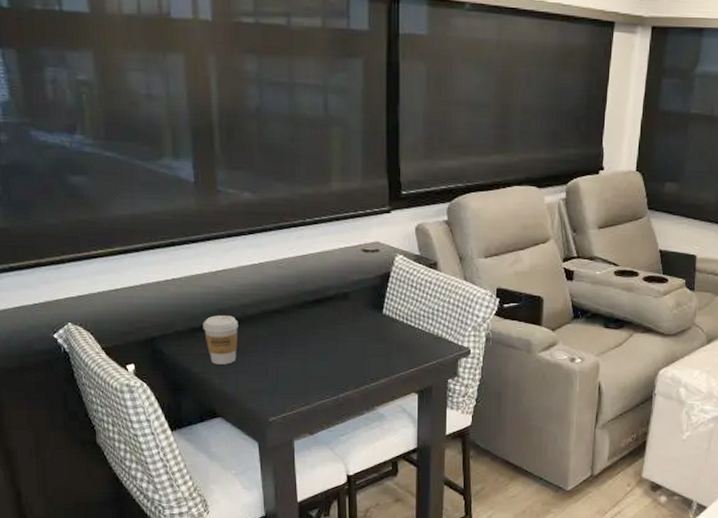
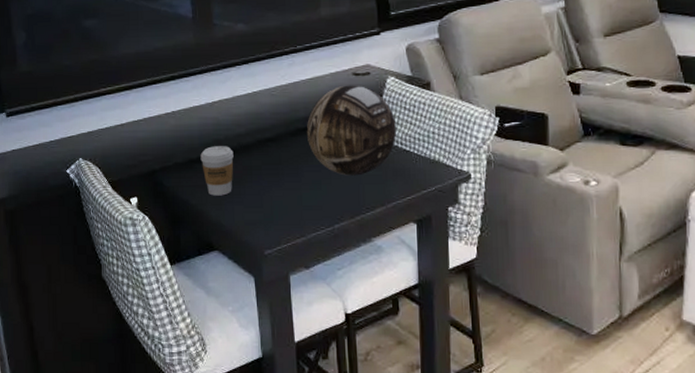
decorative bowl: none [313,261,403,348] -> present [306,85,397,176]

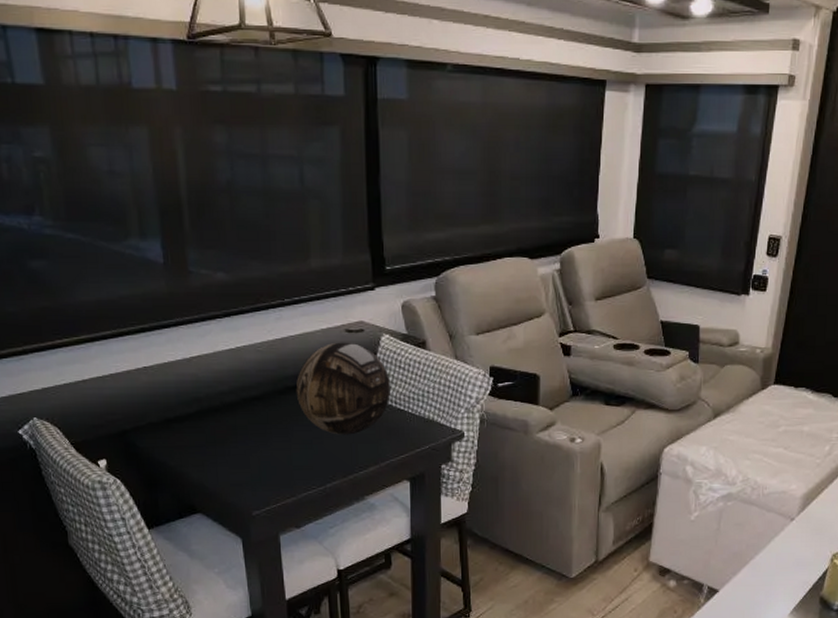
coffee cup: present [200,146,234,196] -> none [178,404,216,457]

